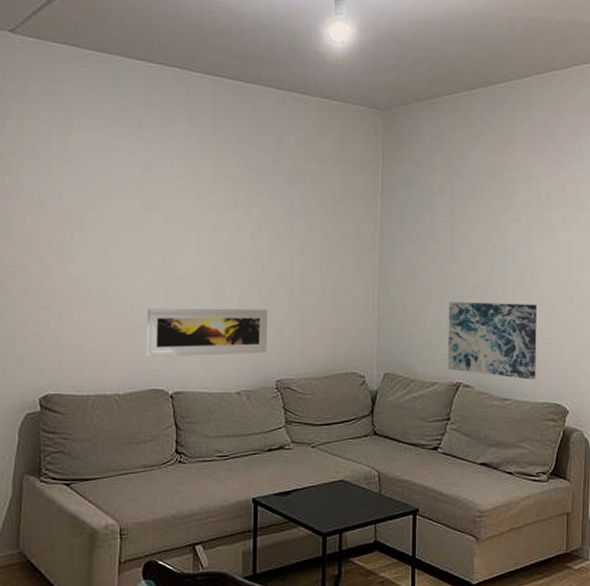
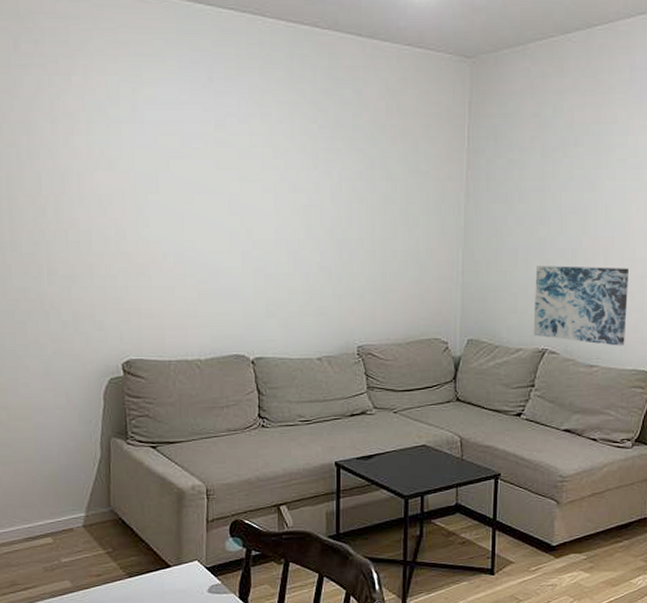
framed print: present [147,308,268,357] -> none [225,273,349,322]

